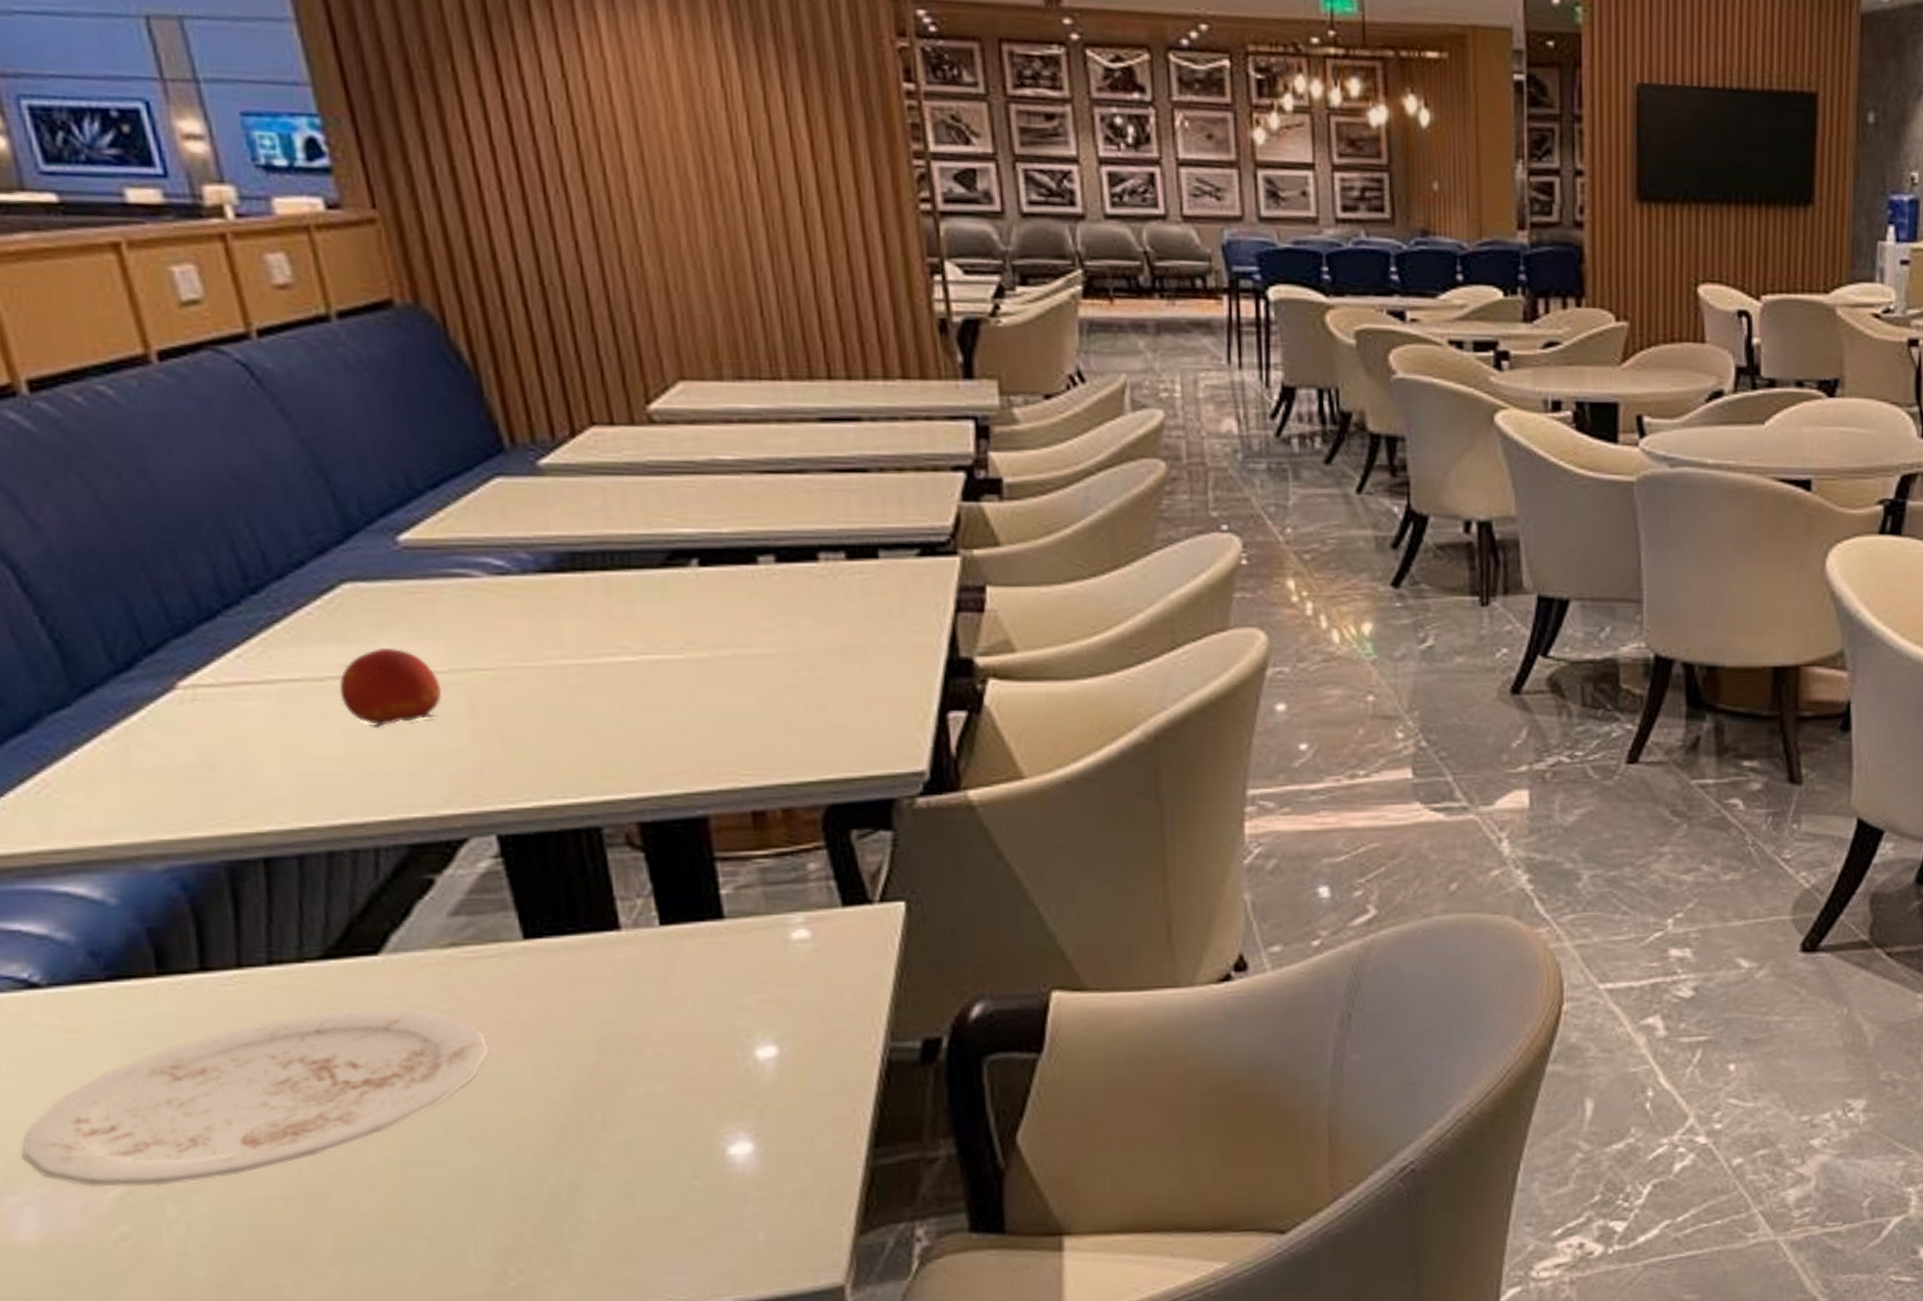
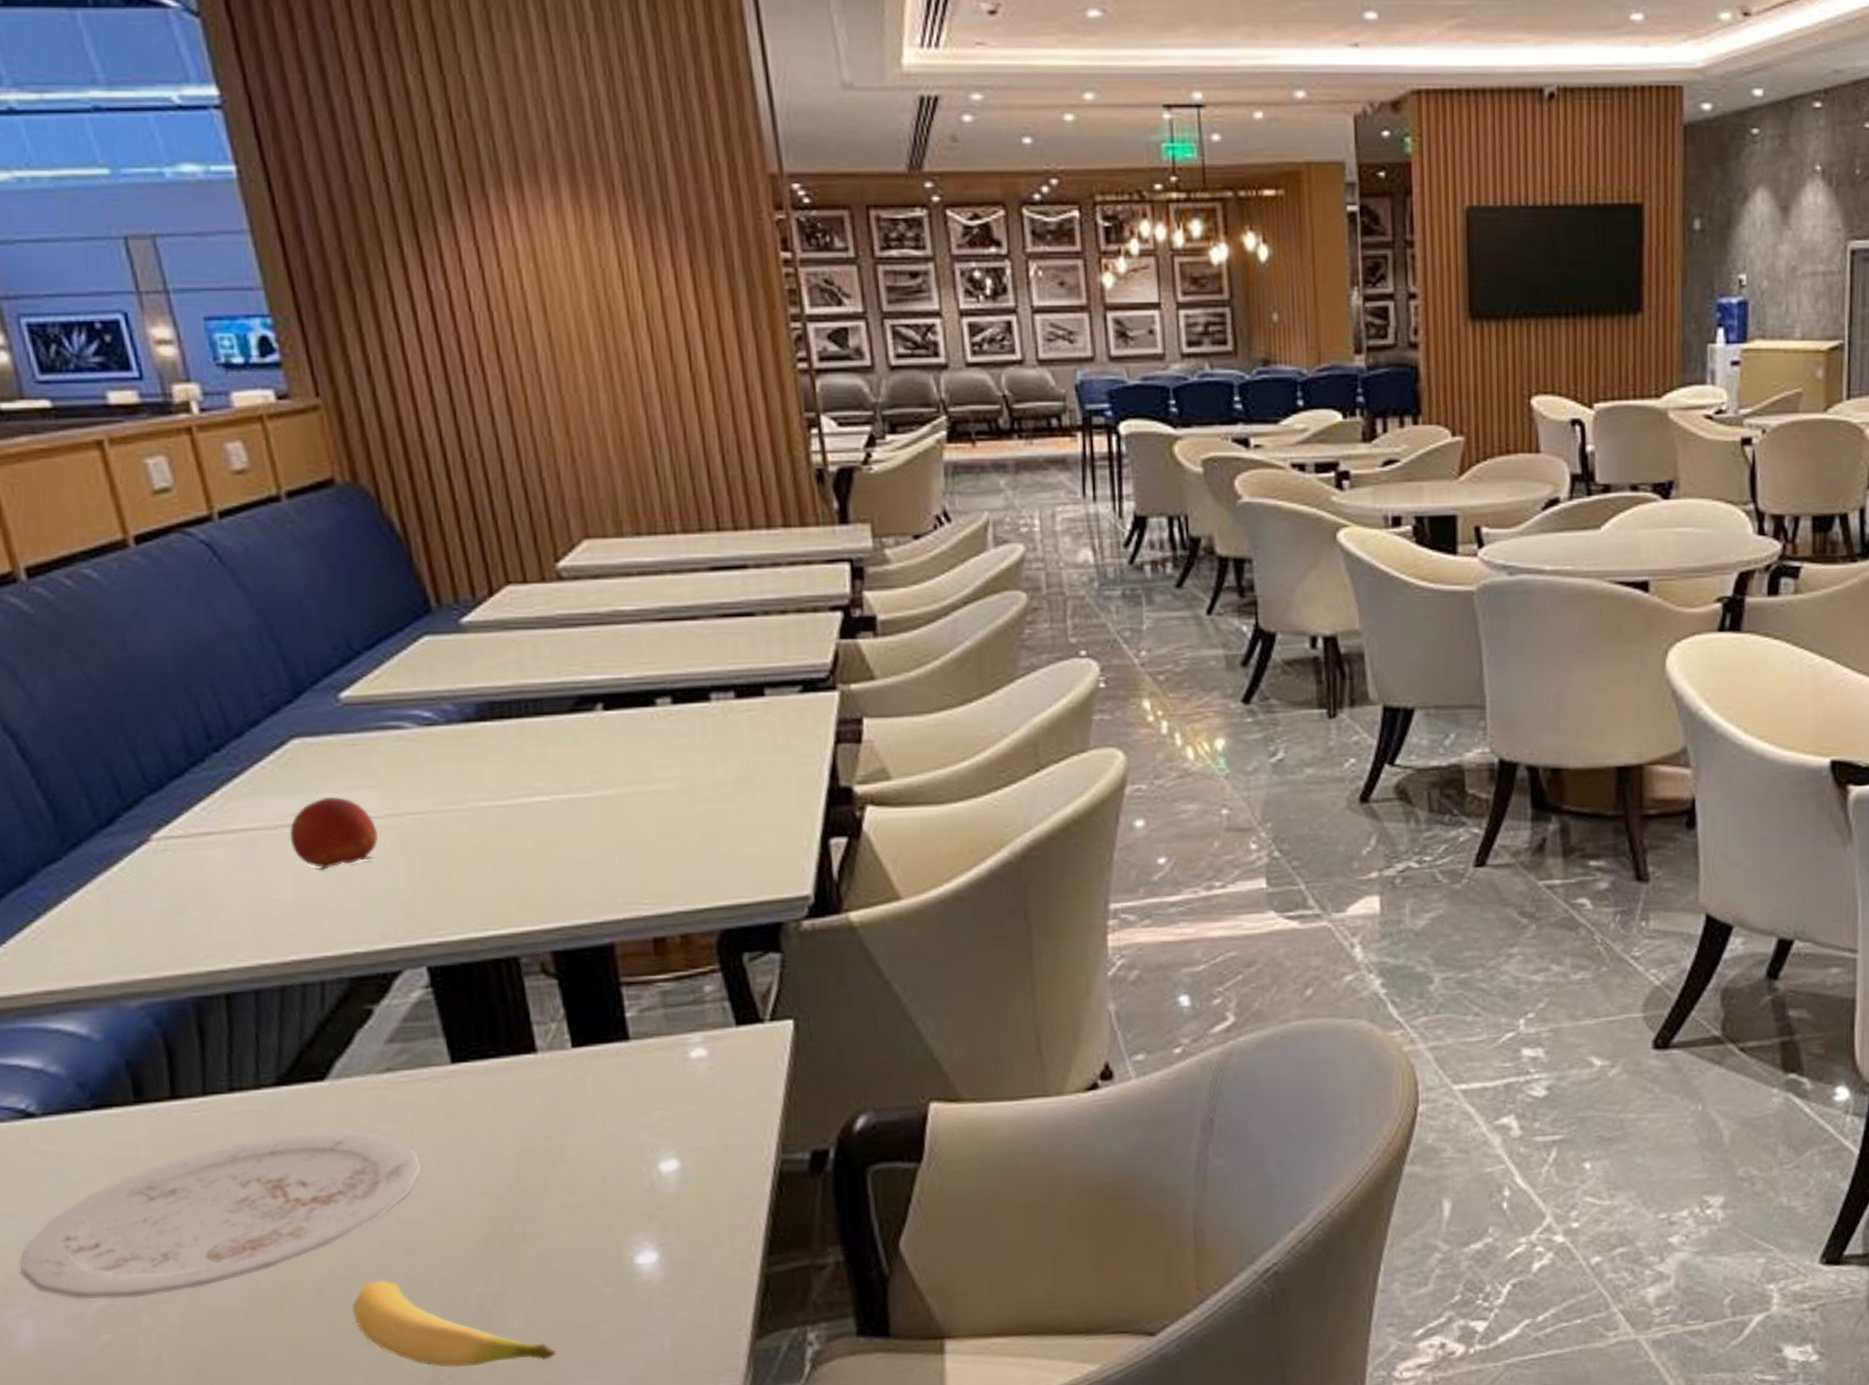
banana: none [408,1168,639,1263] -> present [351,1279,556,1368]

